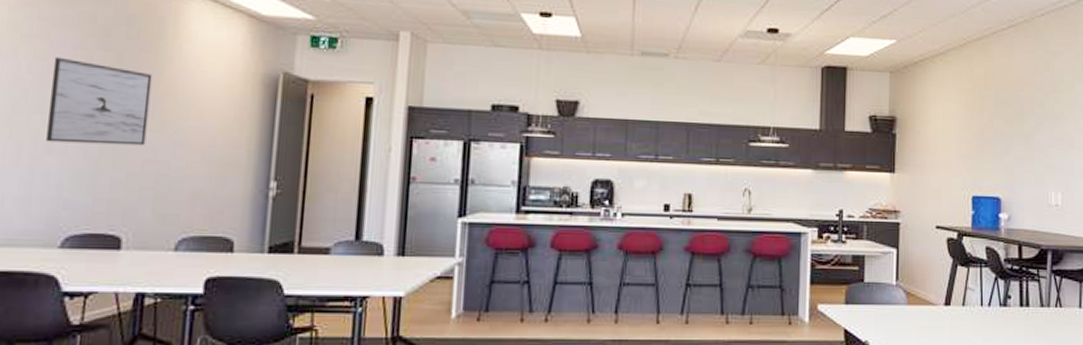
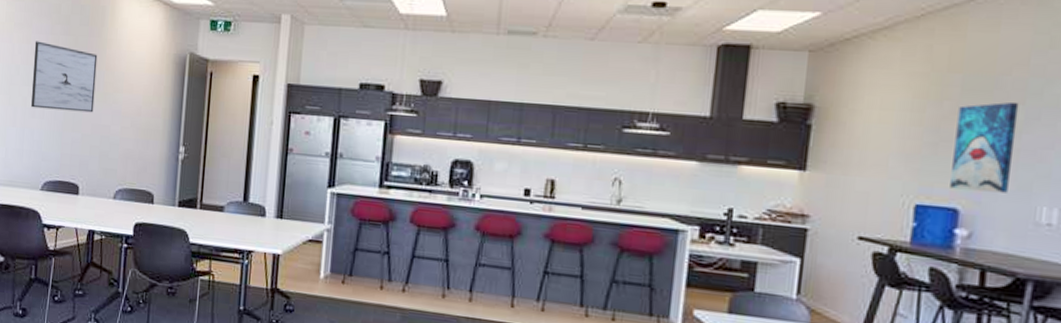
wall art: none [994,111,1031,183] -> present [950,101,1019,193]

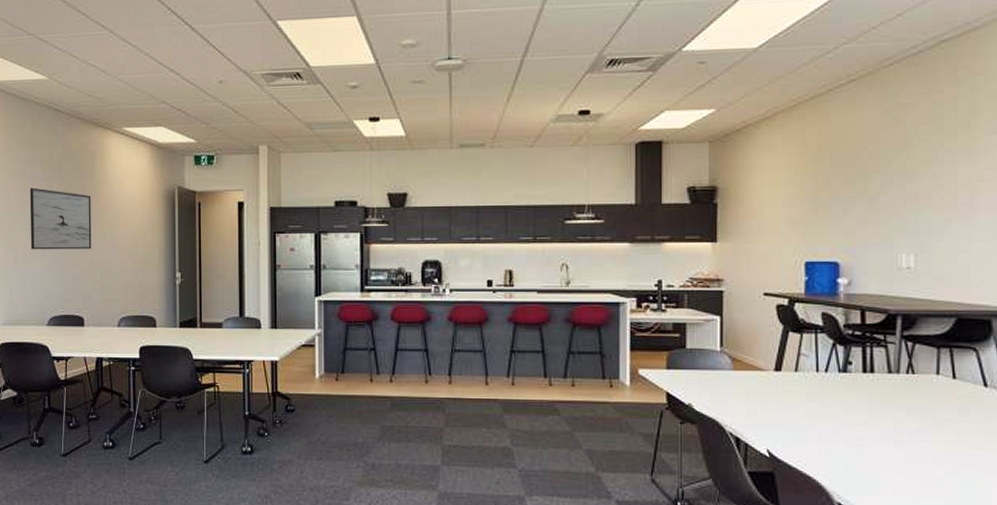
wall art: present [950,101,1019,193] -> none [830,170,876,246]

